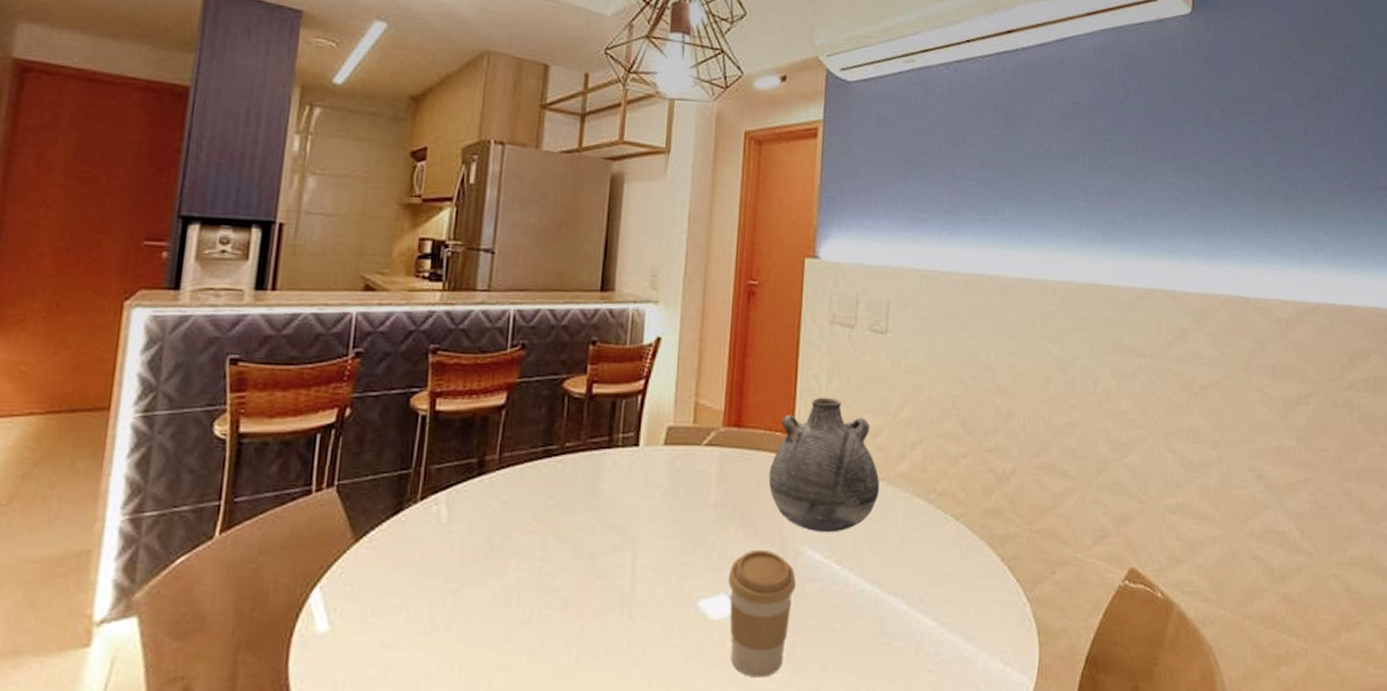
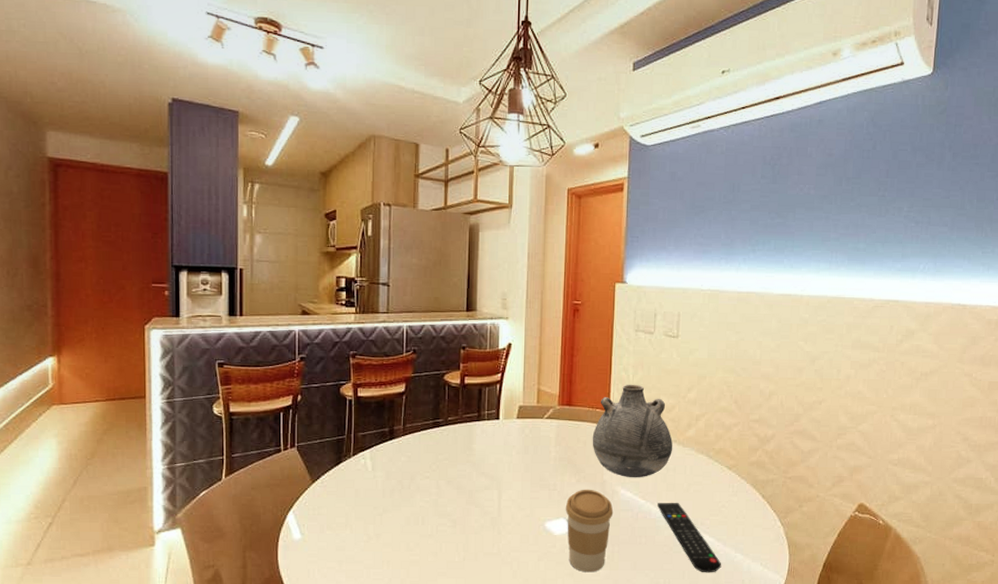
remote control: none [858,569,948,675] -> present [658,503,722,573]

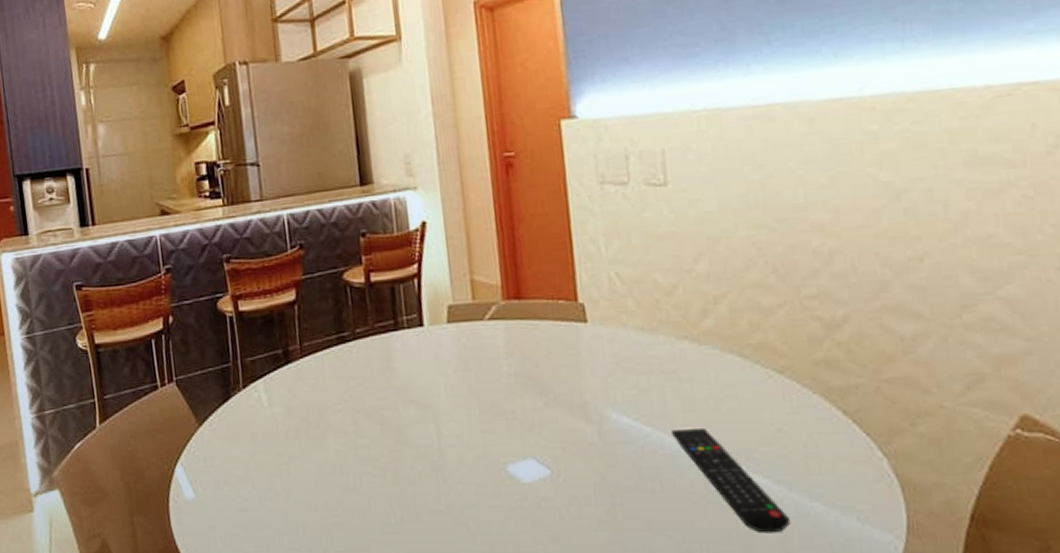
coffee cup: present [565,489,614,573] -> none [533,415,606,536]
vase: present [592,384,672,478] -> none [558,259,683,396]

